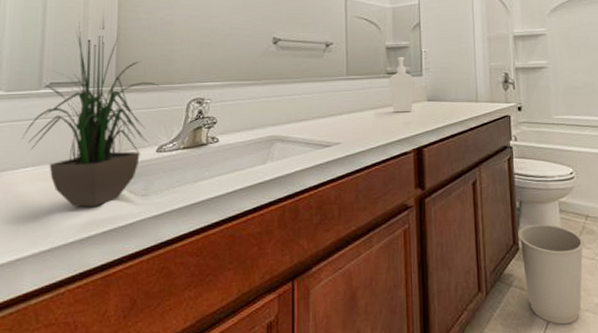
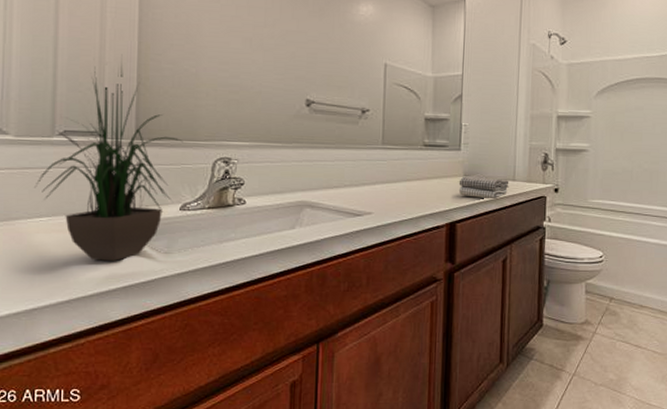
soap bottle: present [388,57,416,113] -> none [424,129,453,187]
towel: none [423,97,473,122] -> present [458,173,509,200]
trash can: present [518,223,584,325] -> none [543,303,606,397]

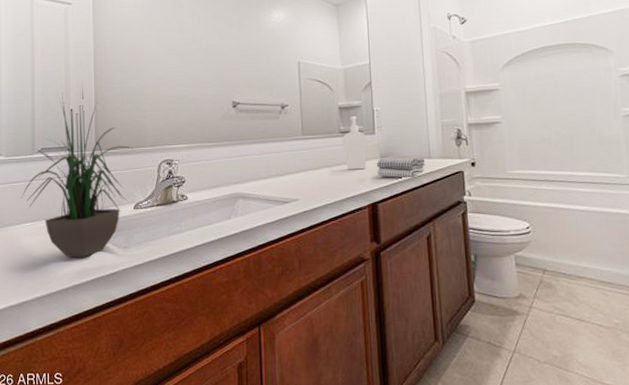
soap bottle: none [424,129,453,187] -> present [341,116,369,170]

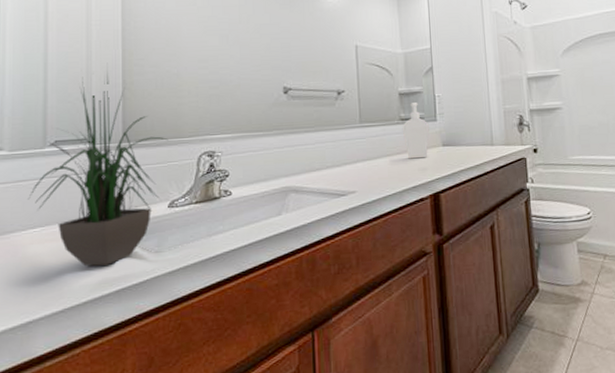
towel: present [376,154,425,179] -> none [438,141,488,167]

